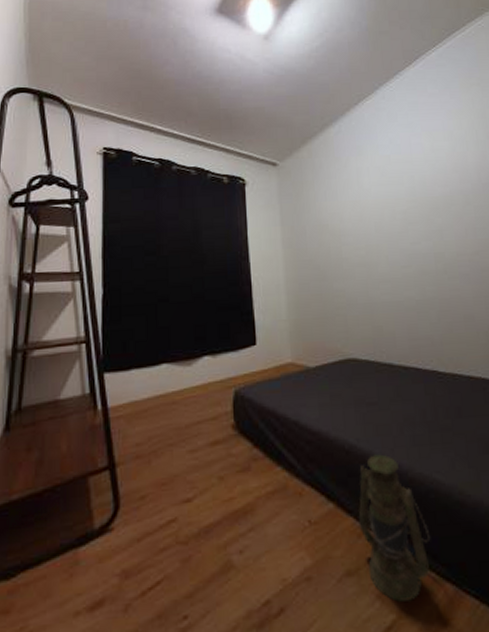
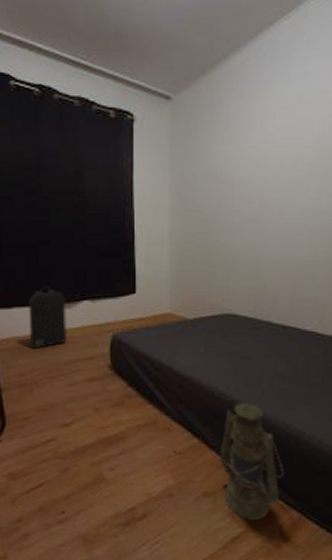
backpack: none [147,344,187,414] -> present [28,287,67,350]

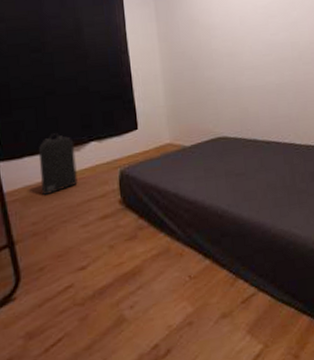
lantern: present [219,402,285,520] -> none [230,216,290,334]

